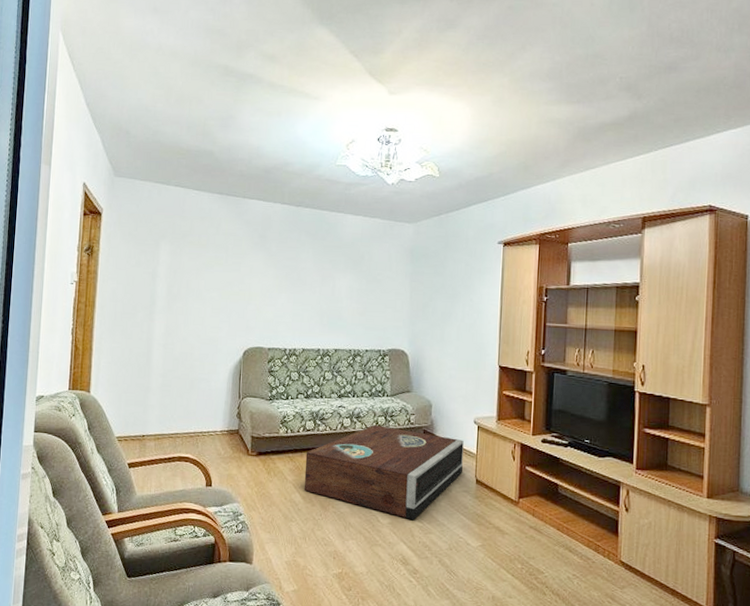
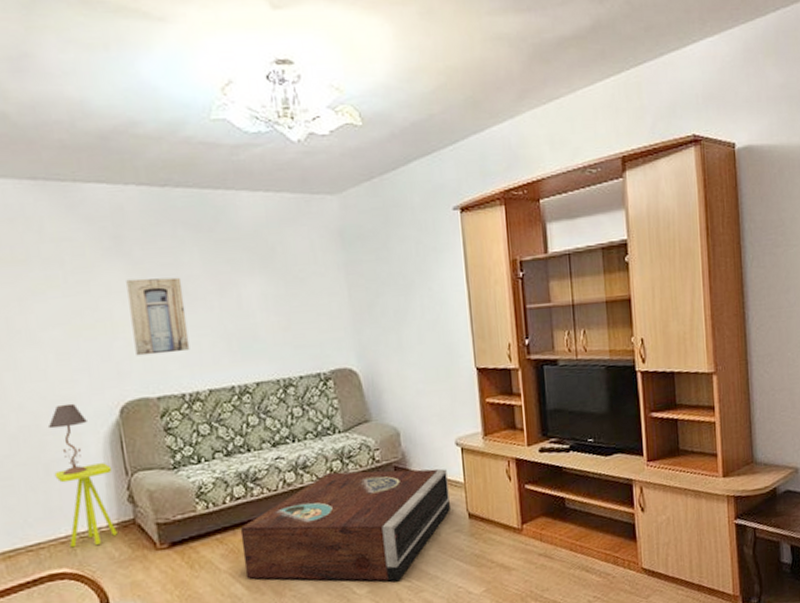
side table: none [195,386,231,443] -> present [54,463,118,548]
table lamp: none [197,342,222,391] -> present [47,403,87,476]
wall art: none [260,265,298,320] -> present [126,277,190,356]

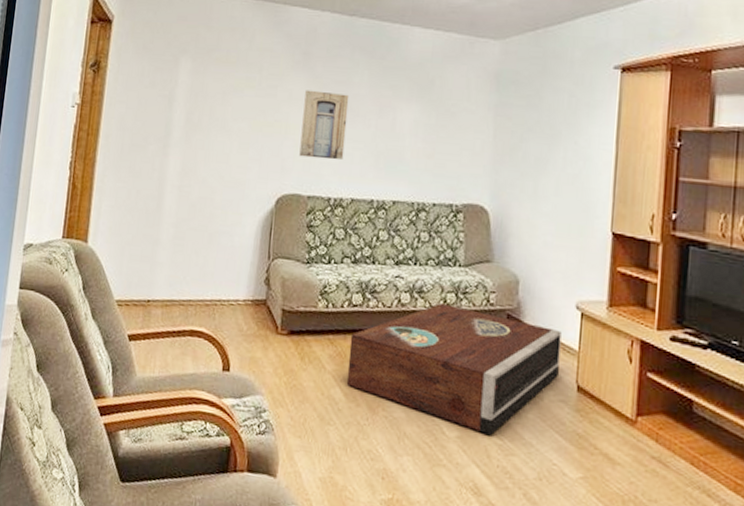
table lamp: present [47,403,87,476] -> none [219,185,249,249]
side table: present [54,463,118,548] -> none [212,241,259,315]

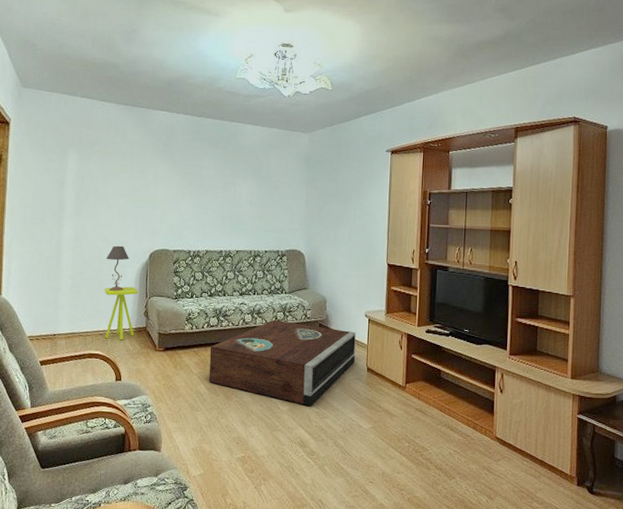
side table: none [212,241,259,315] -> present [104,287,138,340]
table lamp: none [219,185,249,249] -> present [106,245,129,292]
wall art: present [299,90,349,160] -> none [165,172,201,223]

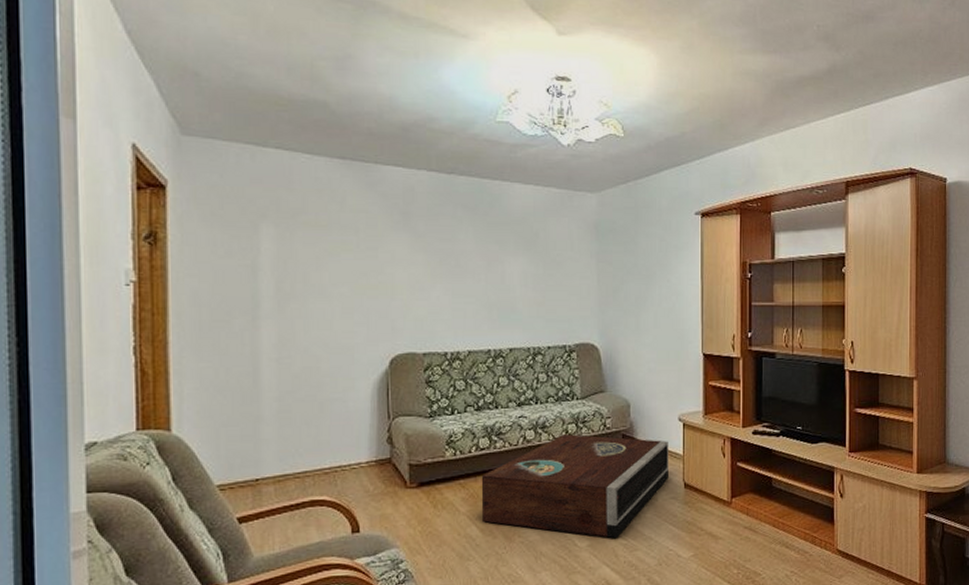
side table: present [104,287,138,340] -> none [327,406,377,479]
table lamp: present [106,245,129,292] -> none [326,351,361,414]

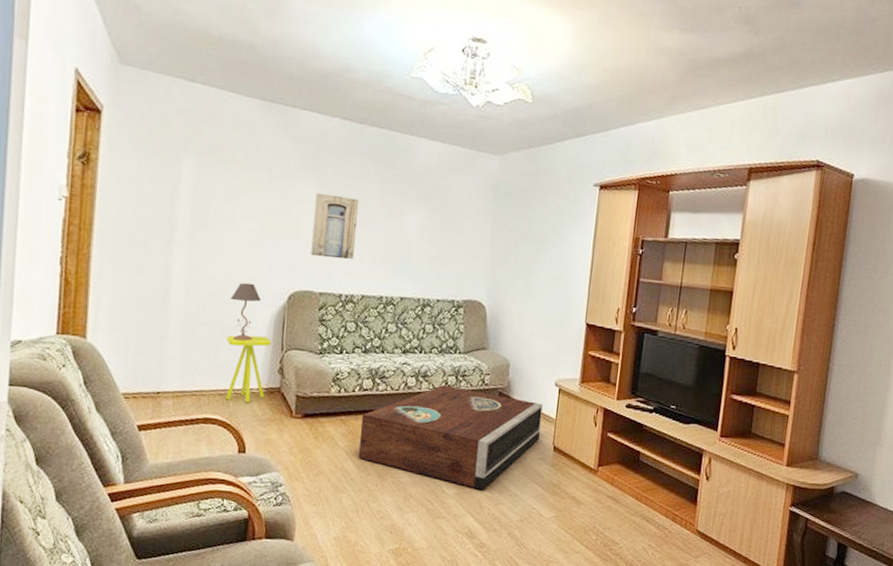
table lamp: none [326,351,361,414] -> present [229,282,261,342]
side table: none [327,406,377,479] -> present [225,335,272,402]
wall art: none [409,249,456,316] -> present [311,192,360,260]

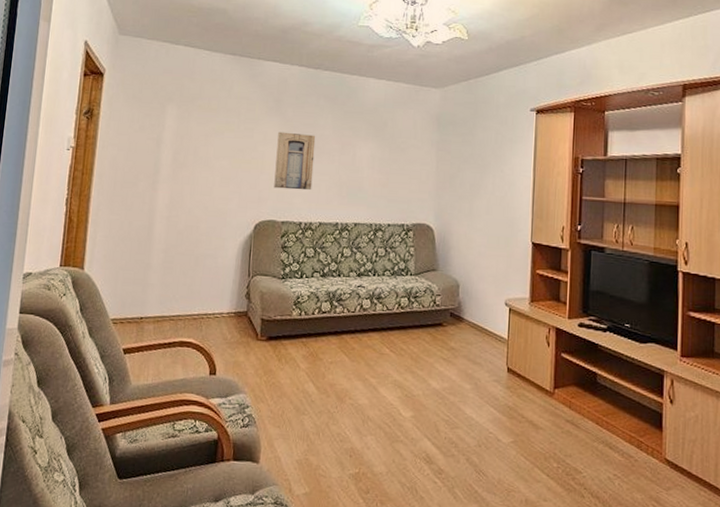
side table: present [225,335,272,402] -> none [199,263,240,326]
table lamp: present [229,282,261,342] -> none [204,215,231,269]
stereo: present [358,385,543,490] -> none [318,307,494,413]

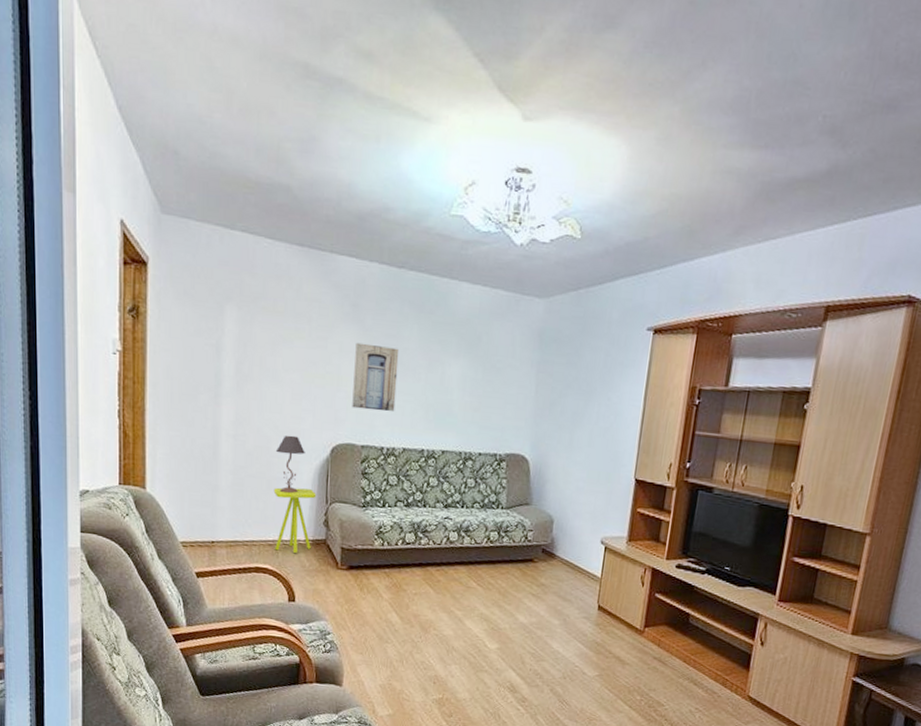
side table: none [199,263,240,326] -> present [273,487,317,553]
table lamp: none [204,215,231,269] -> present [275,435,305,494]

